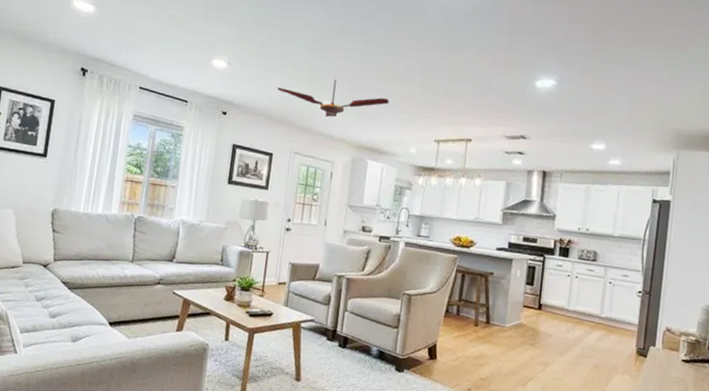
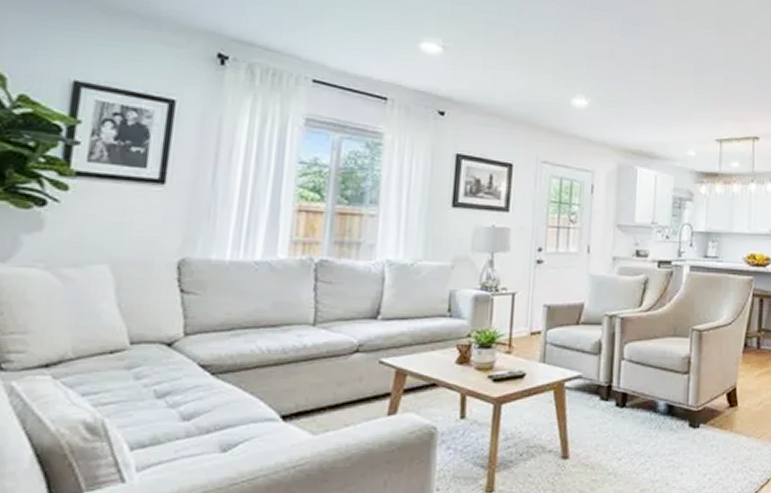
ceiling fan: present [277,80,389,118] -> none [513,68,659,116]

